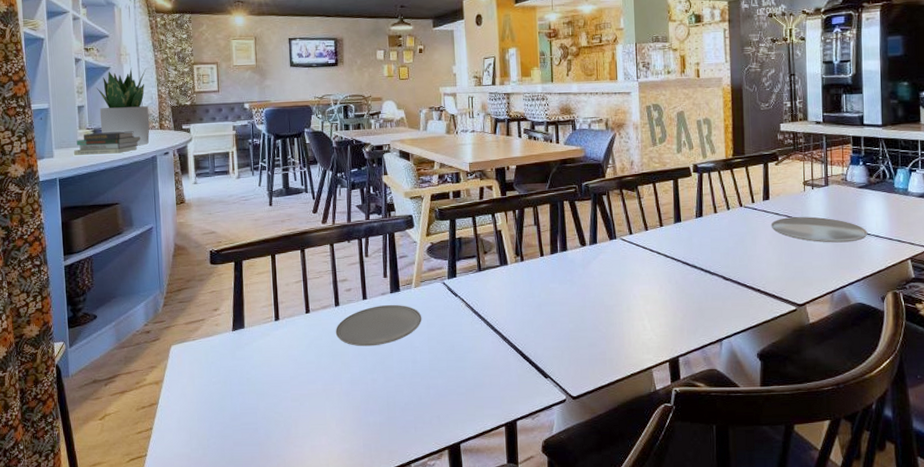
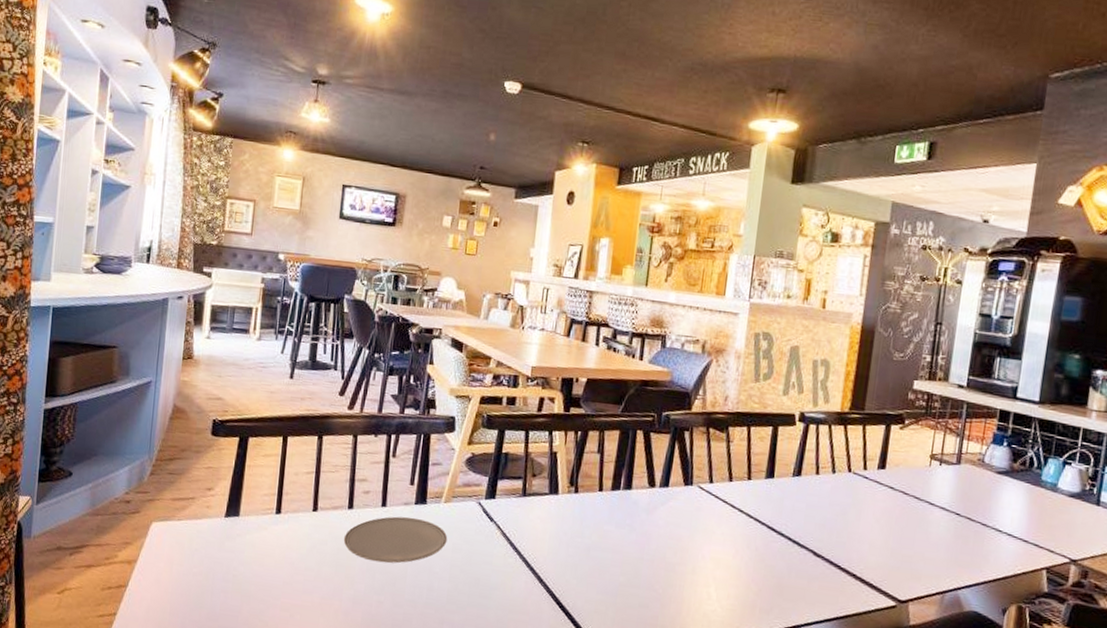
books: present [73,131,141,156] -> none [73,259,154,290]
planter: present [96,67,150,147] -> none [109,190,172,285]
plate: present [771,216,868,243] -> none [881,494,999,537]

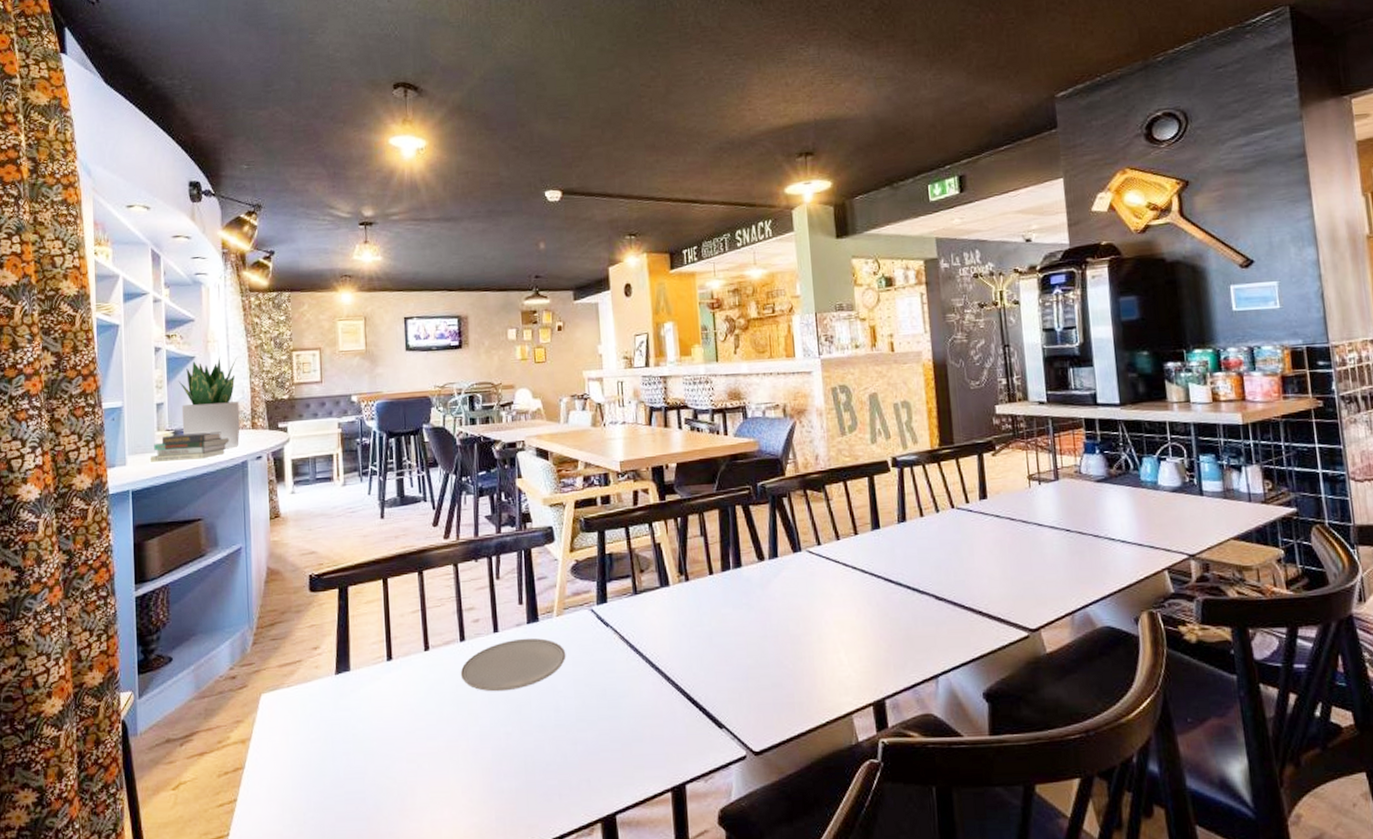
books: none [73,259,154,290] -> present [149,431,230,464]
planter: none [109,190,172,285] -> present [178,356,240,451]

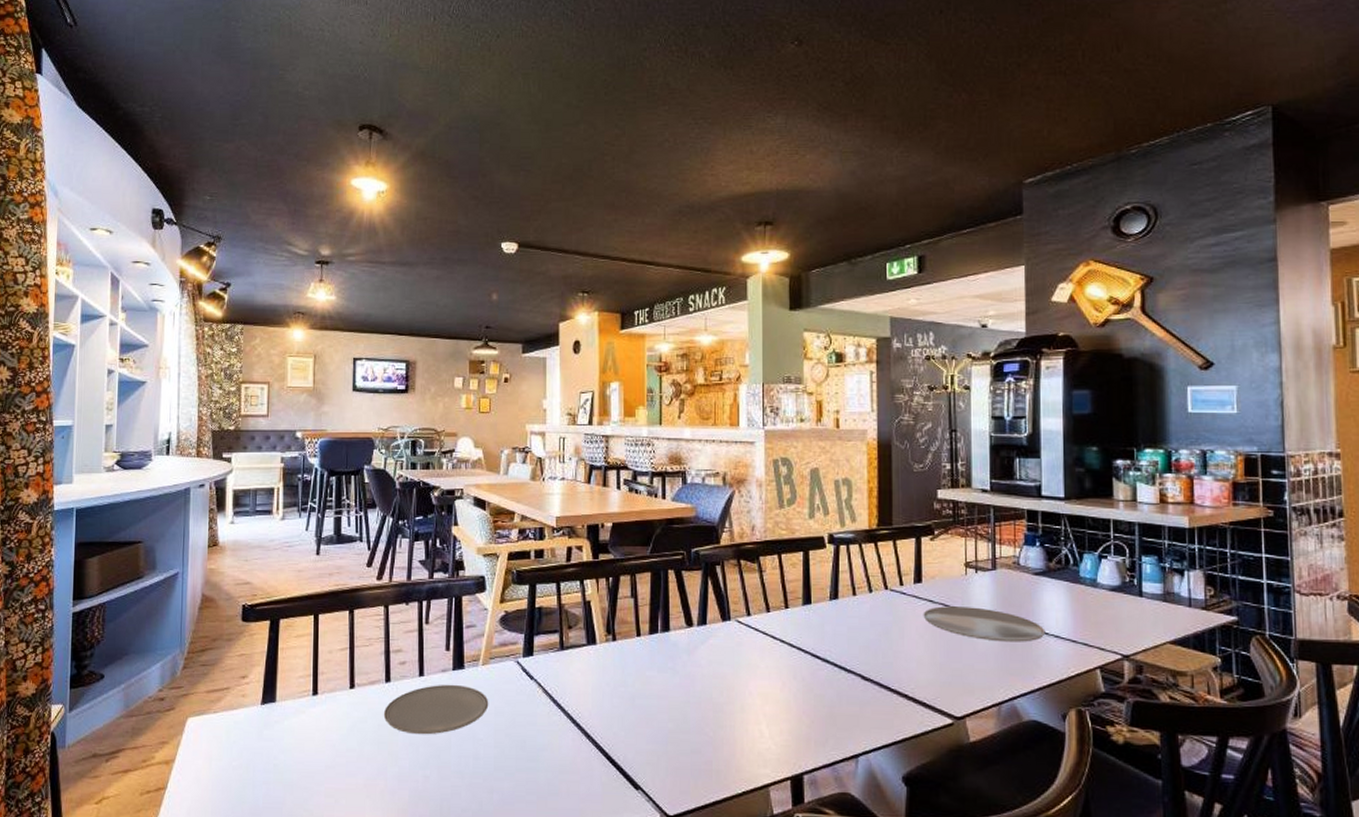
books: present [149,431,230,464] -> none [95,457,174,484]
planter: present [178,356,240,451] -> none [128,383,187,477]
plate: none [990,518,1112,551] -> present [923,606,1046,642]

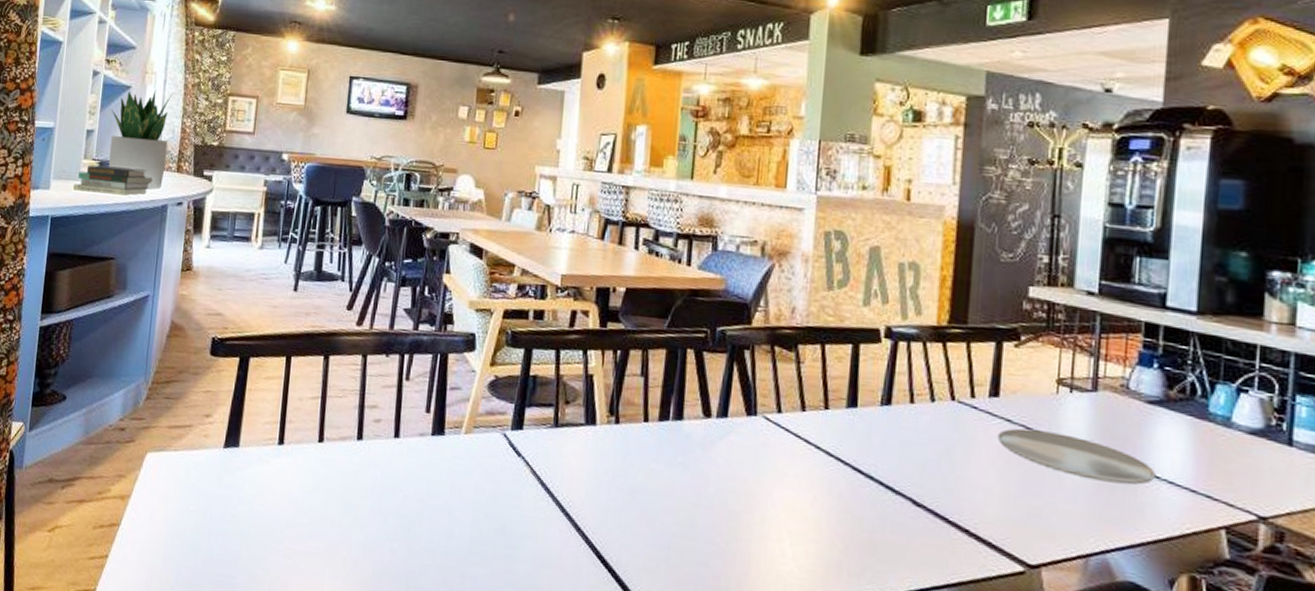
books: none [95,457,174,484] -> present [72,165,153,197]
planter: none [128,383,187,477] -> present [108,89,173,191]
plate: present [383,684,489,735] -> none [352,449,469,505]

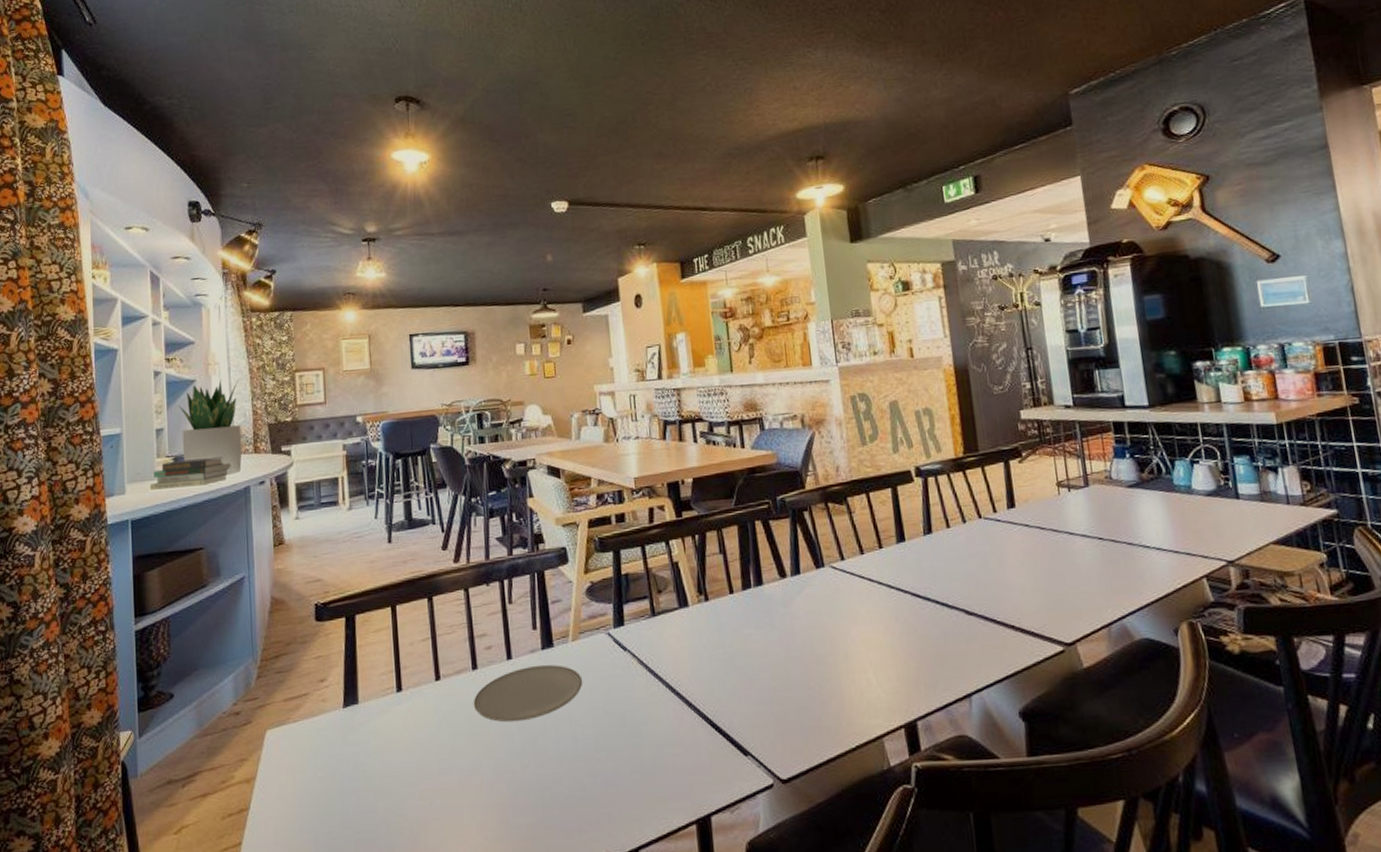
plate: none [352,449,469,505] -> present [473,664,583,723]
plate: present [997,428,1156,485] -> none [1020,527,1147,561]

